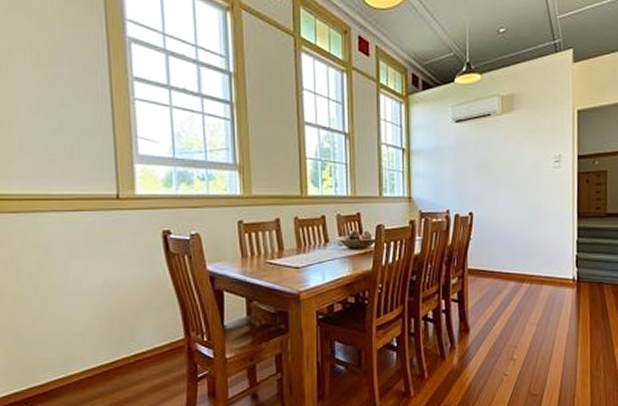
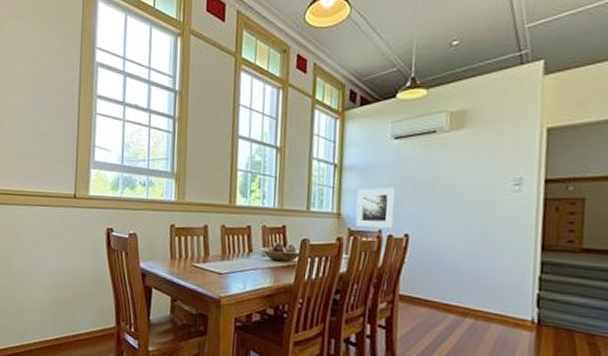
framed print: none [425,168,459,208] -> present [355,187,395,228]

